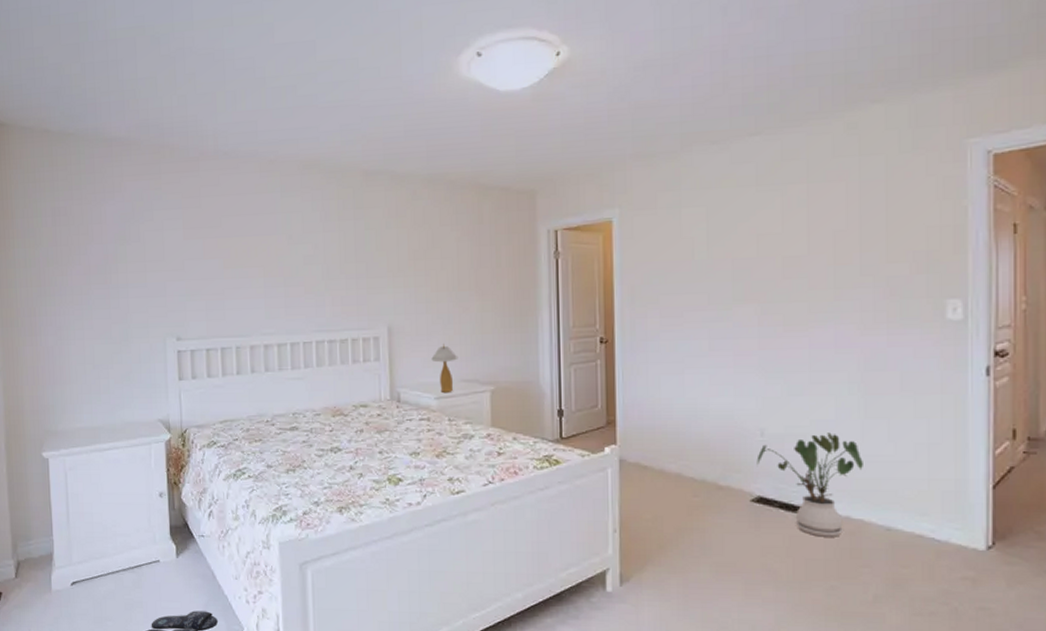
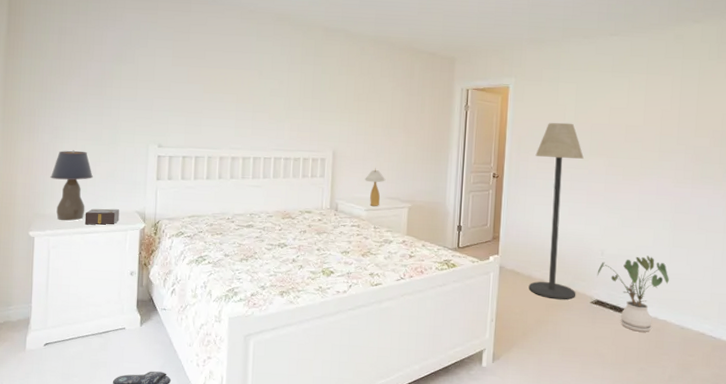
table lamp: none [59,351,107,438] -> present [50,149,94,221]
jewelry box: none [101,419,141,440] -> present [84,208,120,226]
floor lamp: none [656,261,729,500] -> present [528,122,584,300]

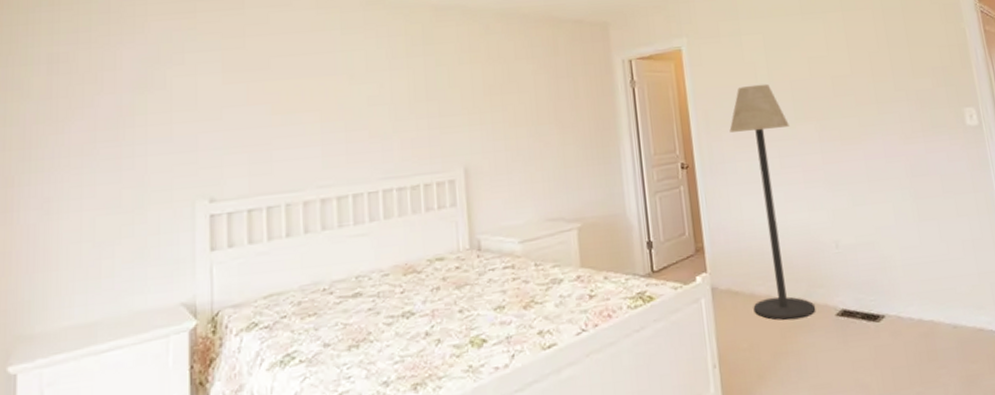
table lamp: present [50,149,94,221] -> none [40,226,112,341]
jewelry box: present [84,208,120,226] -> none [99,305,156,339]
table lamp: present [365,168,386,206] -> none [513,182,542,235]
house plant: present [597,256,669,332] -> none [835,238,925,344]

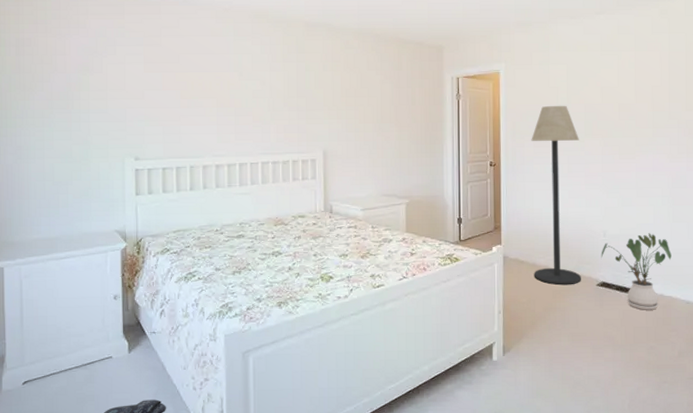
house plant: none [835,238,925,344] -> present [601,233,672,310]

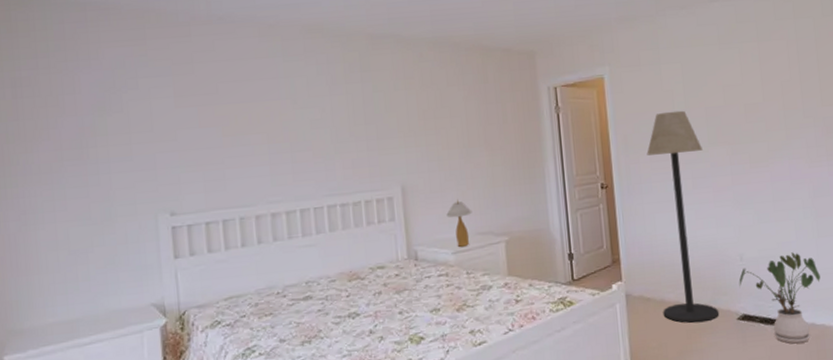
table lamp: none [359,165,381,205] -> present [446,199,473,247]

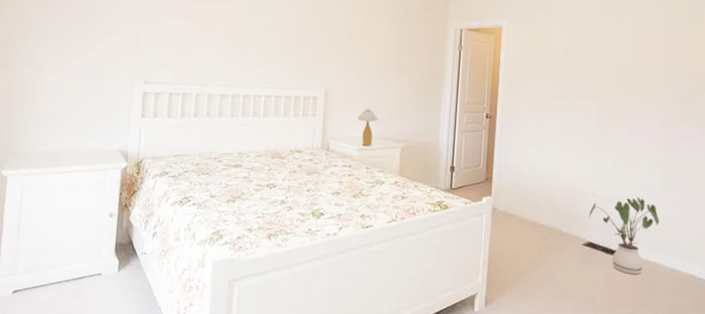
floor lamp: present [646,110,719,323] -> none [521,63,575,243]

